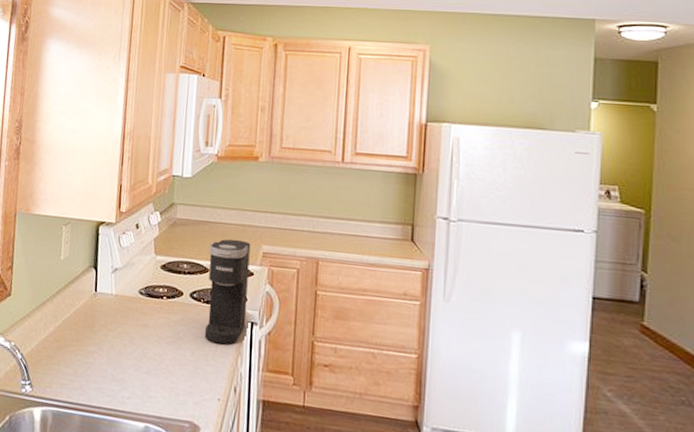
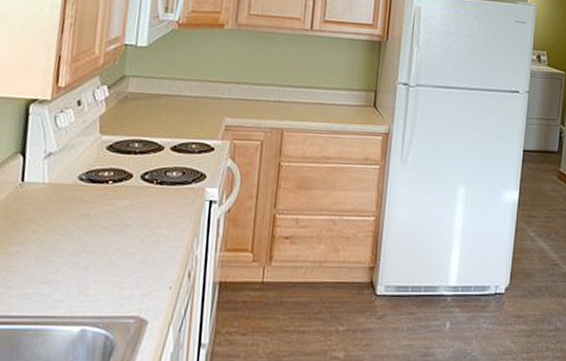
coffee maker: present [204,239,251,345] -> none [155,112,212,228]

